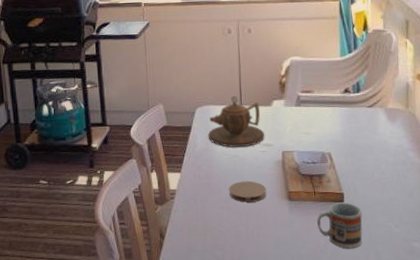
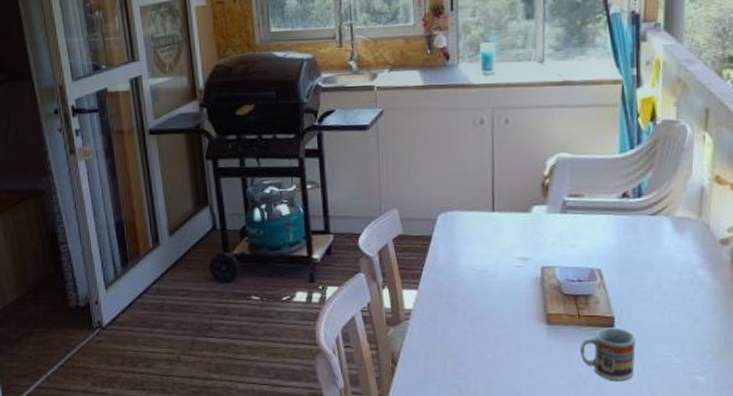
teapot: present [208,96,265,147] -> none [452,200,520,261]
coaster: present [229,181,266,203] -> none [475,300,520,326]

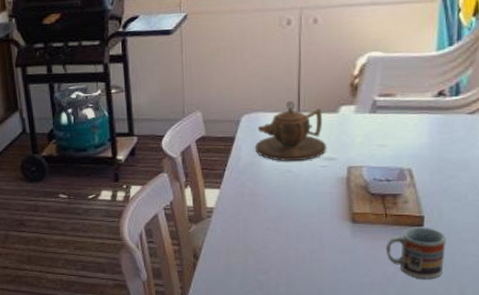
teapot: none [452,200,520,261] -> present [256,101,326,161]

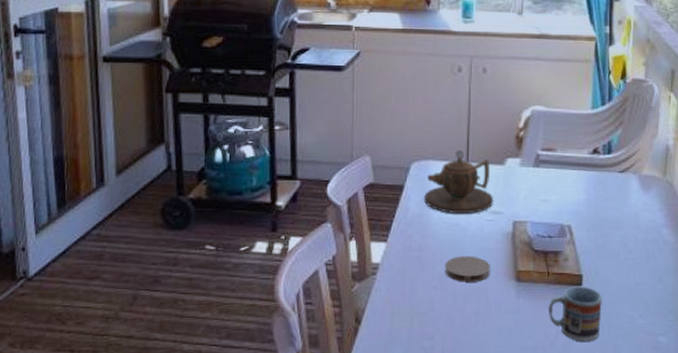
coaster: none [278,199,324,224] -> present [445,256,490,282]

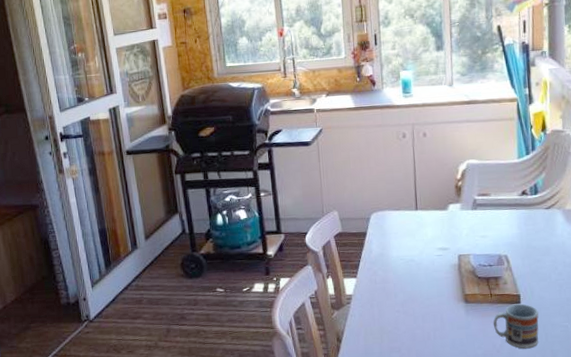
teapot: present [425,150,493,213] -> none [384,201,440,252]
coaster: present [445,256,490,282] -> none [405,284,443,306]

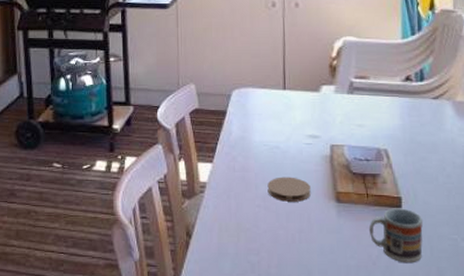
coaster: none [405,284,443,306] -> present [267,177,311,202]

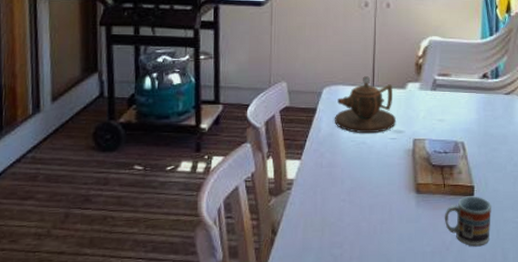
teapot: none [246,78,310,137] -> present [335,76,396,133]
coaster: present [267,177,311,202] -> none [353,171,393,195]

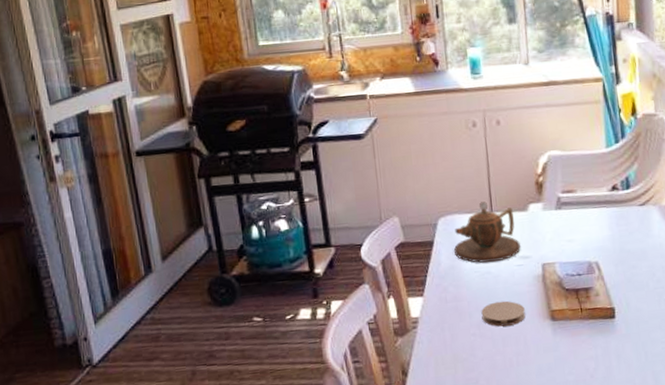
coaster: none [353,171,393,195] -> present [481,300,526,327]
cup: present [444,196,492,246] -> none [584,318,638,371]

